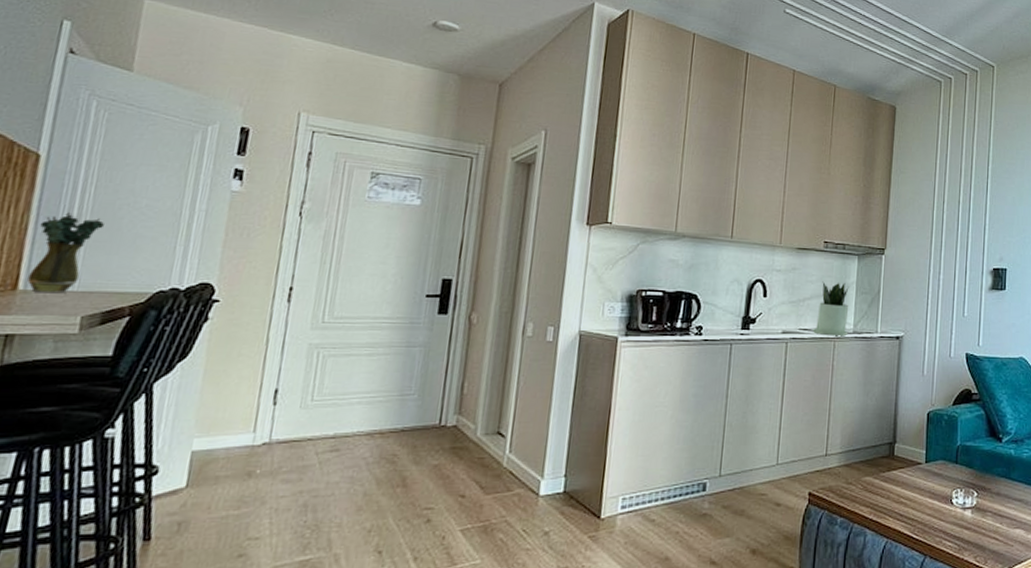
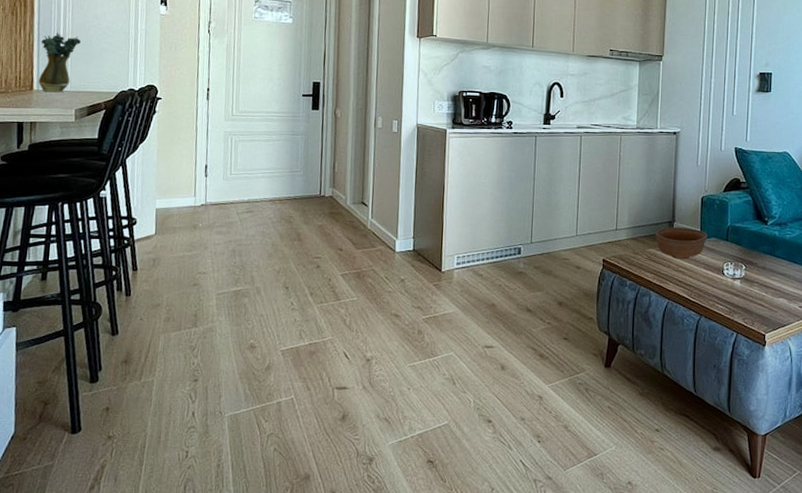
planter: present [812,281,849,337] -> none [602,84,633,131]
bowl: none [872,448,935,488] -> present [655,226,708,259]

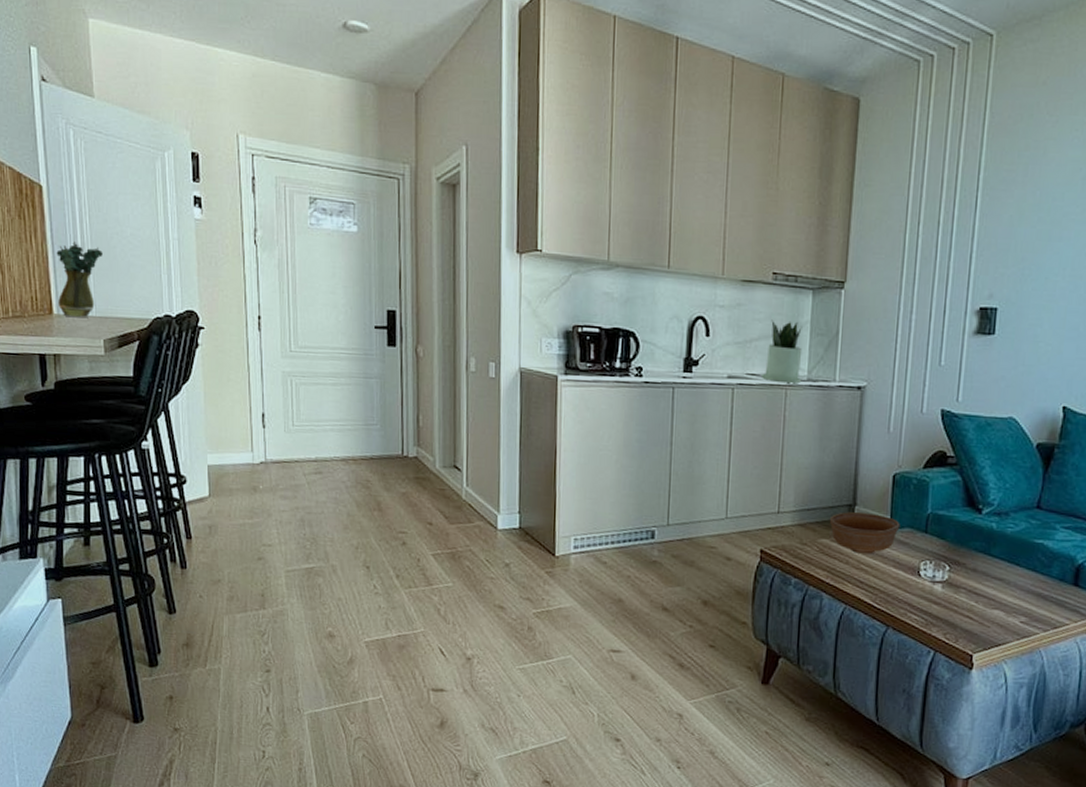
planter: none [602,84,633,131] -> present [760,319,803,384]

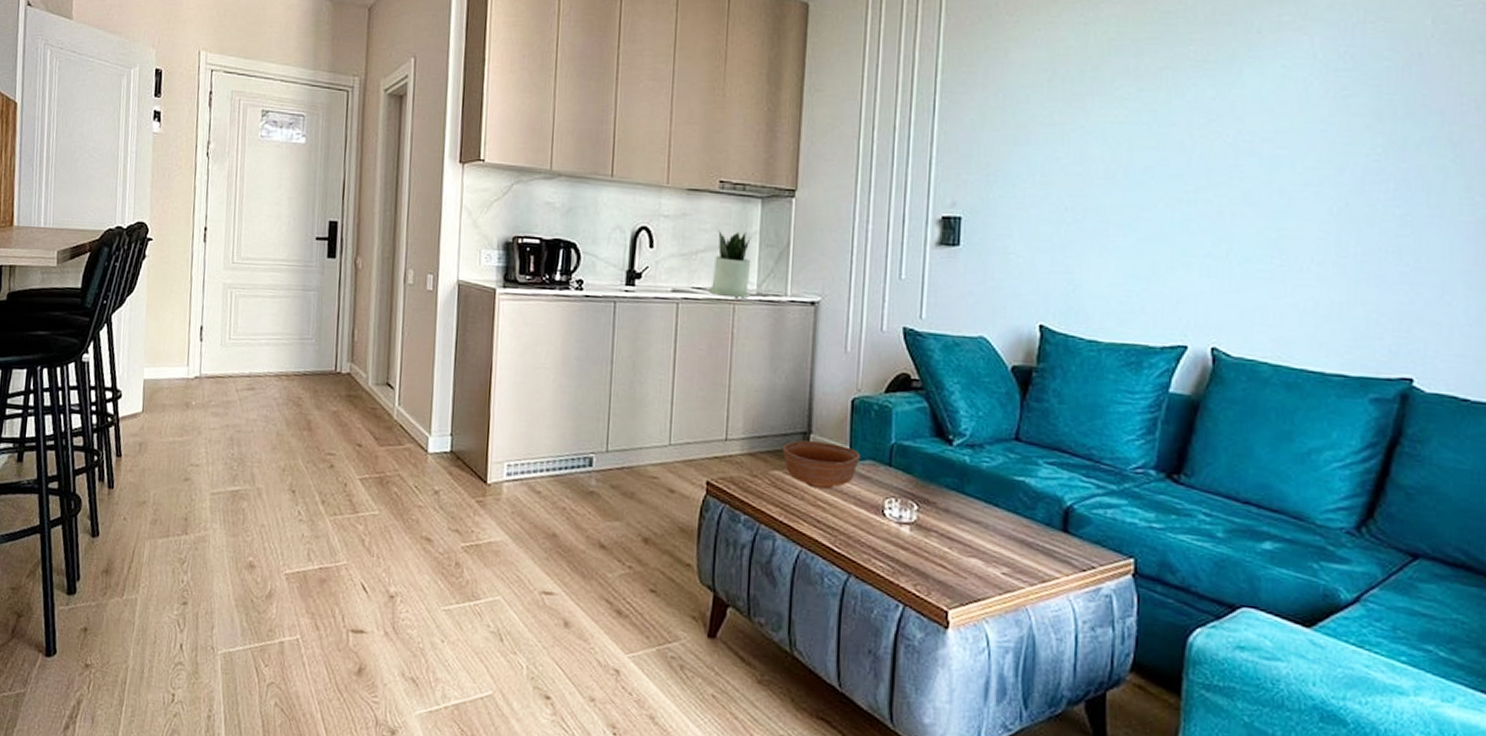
vase: present [56,242,103,317] -> none [19,155,65,229]

